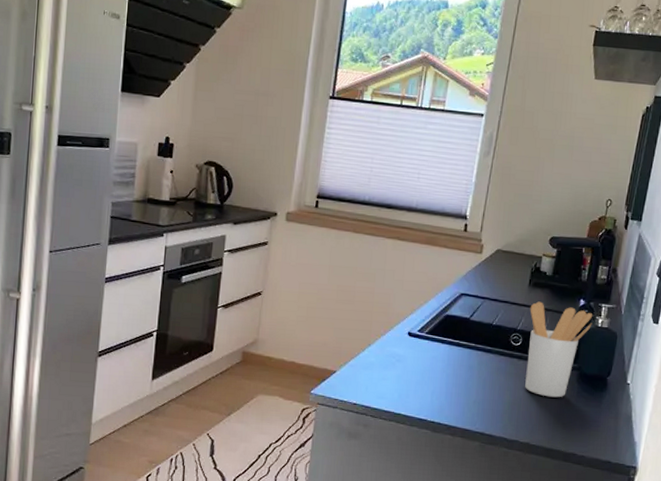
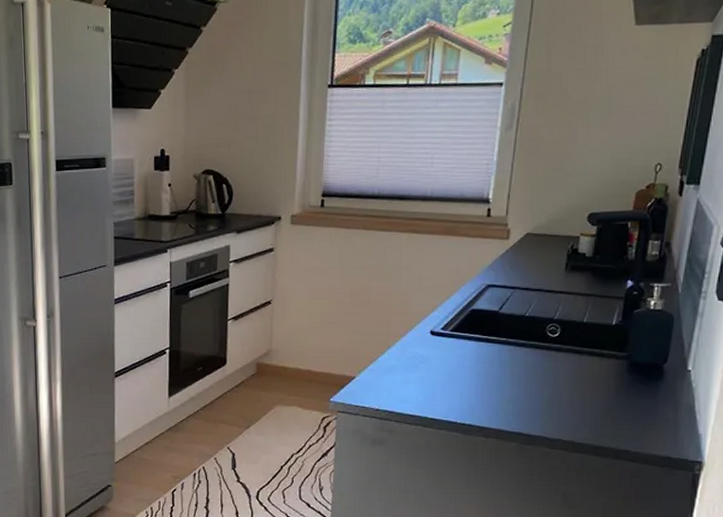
utensil holder: present [525,301,593,398] -> none [566,286,644,391]

